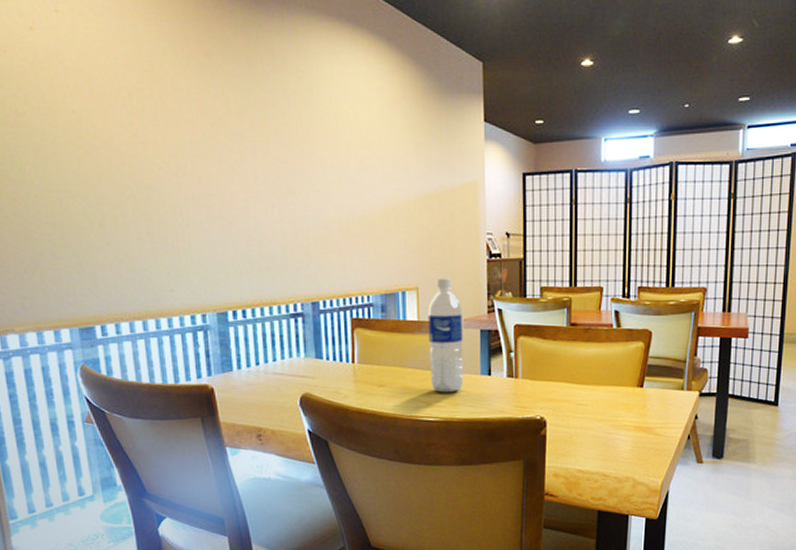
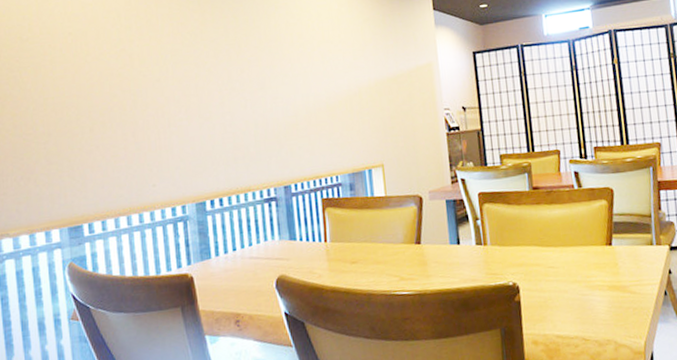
water bottle: present [428,278,464,393] -> none [394,153,434,266]

